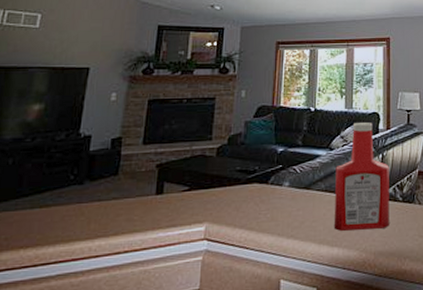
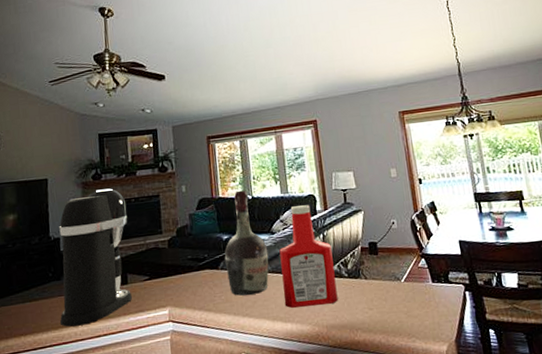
coffee maker: none [73,85,177,240] -> present [59,188,132,327]
cognac bottle: none [276,101,324,215] -> present [224,190,269,296]

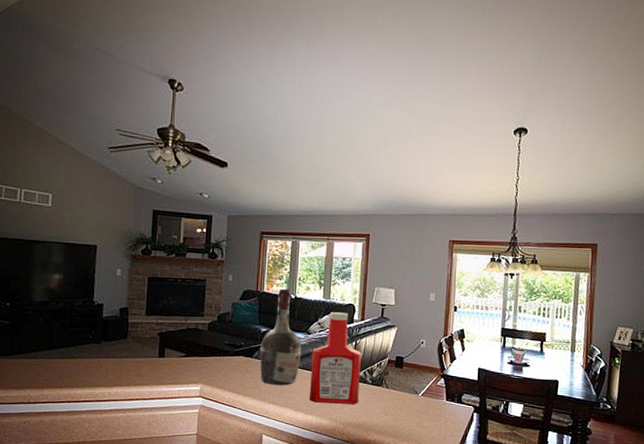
coffee maker: present [59,188,132,327] -> none [96,264,173,388]

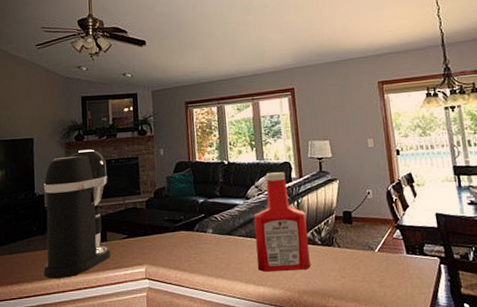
coffee maker: none [96,264,173,388] -> present [43,149,111,279]
cognac bottle: present [259,288,302,386] -> none [199,155,243,258]

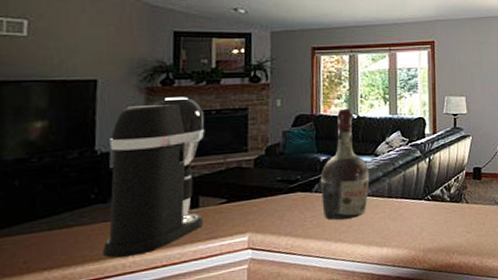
cognac bottle: none [199,155,243,258] -> present [320,108,370,221]
ketchup bottle: present [253,172,311,272] -> none [382,128,438,232]

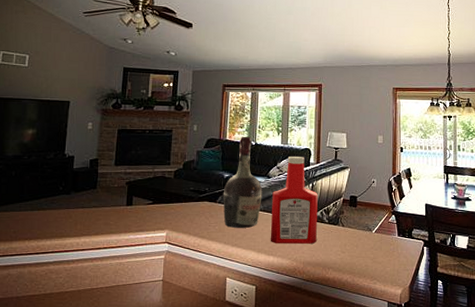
coffee maker: present [103,97,205,258] -> none [65,118,141,237]
ketchup bottle: none [382,128,438,232] -> present [270,157,318,244]

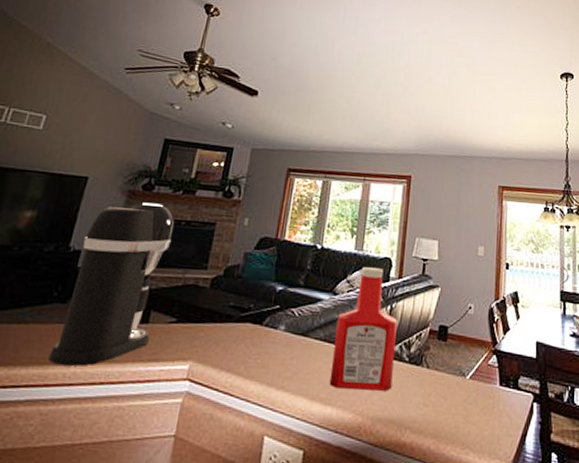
coffee maker: none [65,118,141,237] -> present [48,202,175,366]
cognac bottle: present [223,136,263,229] -> none [269,236,325,364]

